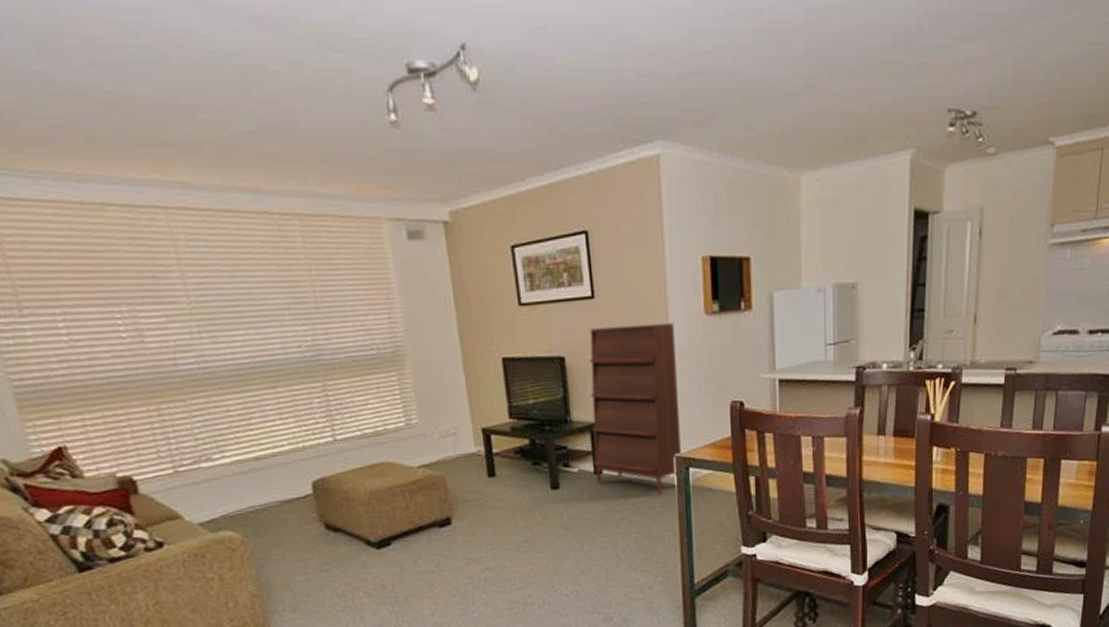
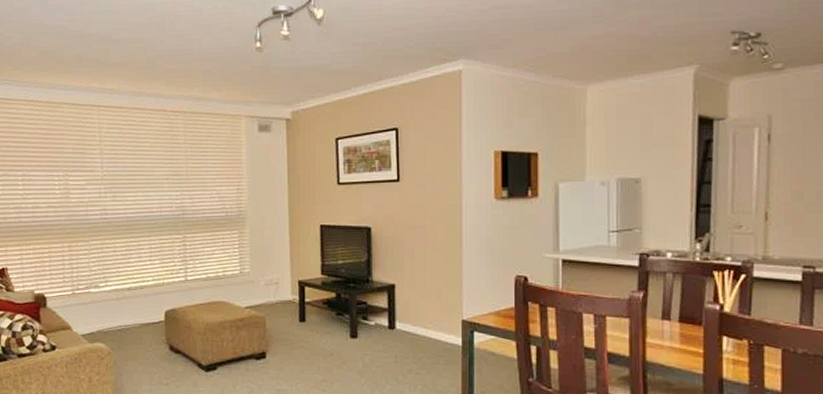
shoe cabinet: present [589,322,681,495] -> none [388,204,467,353]

